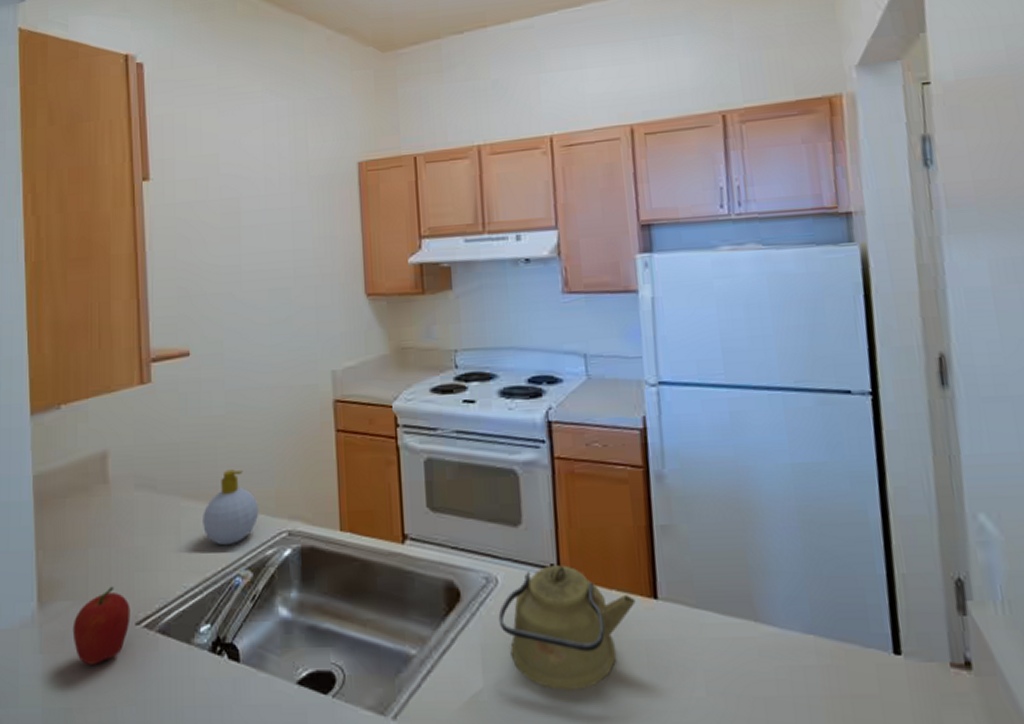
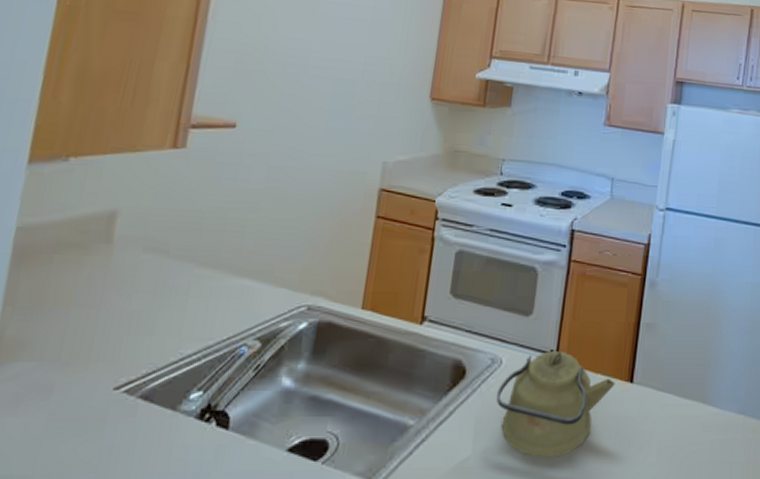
fruit: present [72,586,131,665] -> none [30,349,112,430]
soap bottle: present [203,469,259,546] -> none [214,242,281,316]

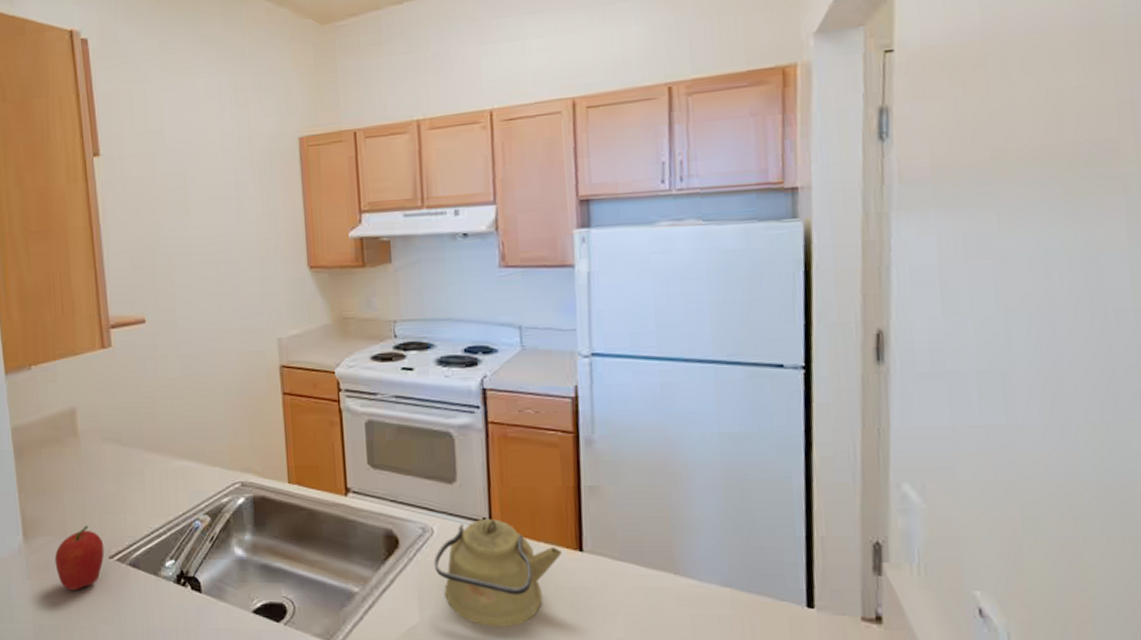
fruit: none [30,349,112,430] -> present [54,525,105,590]

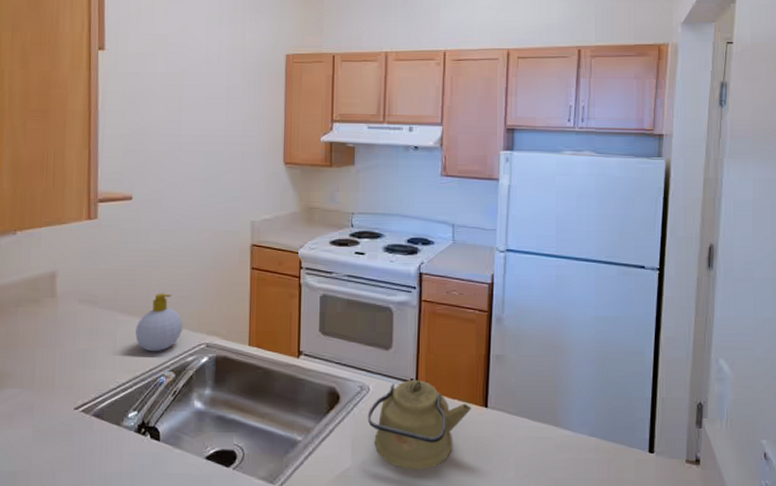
fruit: present [54,525,105,590] -> none [19,379,71,439]
soap bottle: none [163,426,214,494] -> present [135,293,183,352]

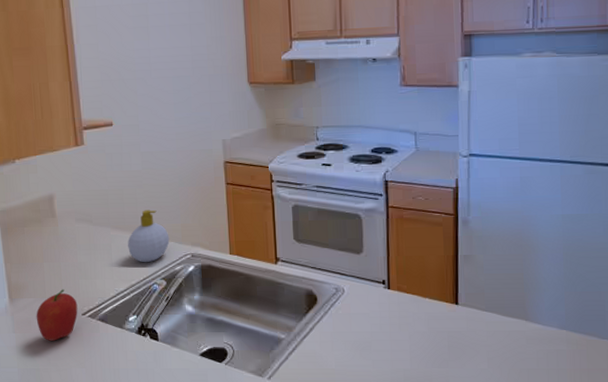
fruit: none [19,379,71,439] -> present [36,289,78,341]
kettle: present [367,380,471,470] -> none [344,281,442,363]

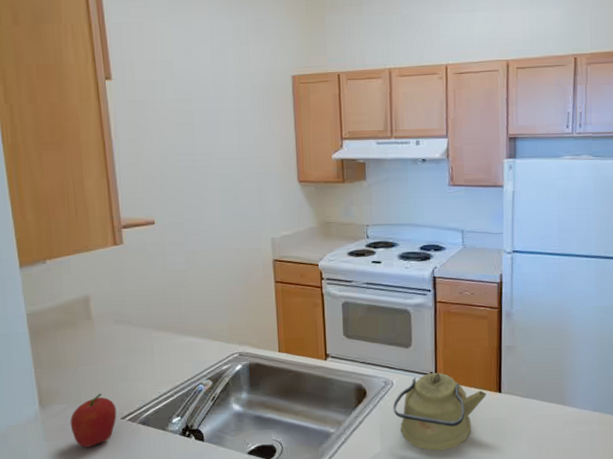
soap bottle: present [128,210,170,263] -> none [171,309,216,364]
kettle: none [344,281,442,363] -> present [392,373,487,451]

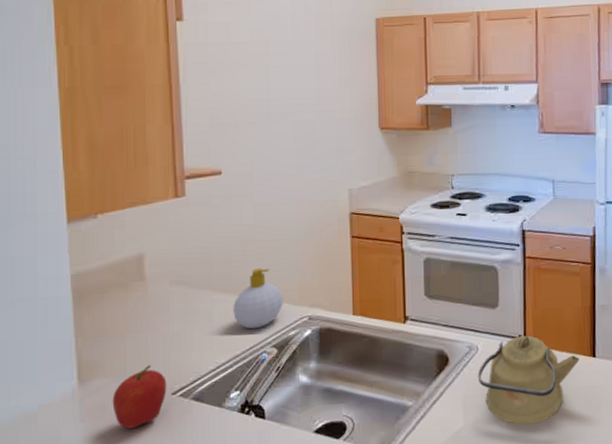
soap bottle: none [171,309,216,364] -> present [233,268,283,329]

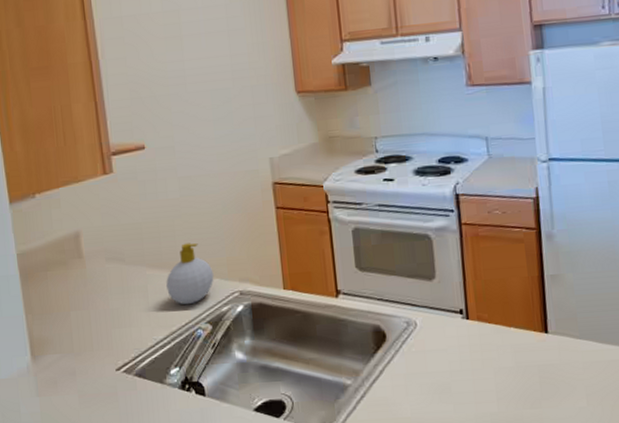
fruit: present [112,365,167,429] -> none [62,341,111,404]
kettle: present [477,336,580,424] -> none [417,309,530,406]

